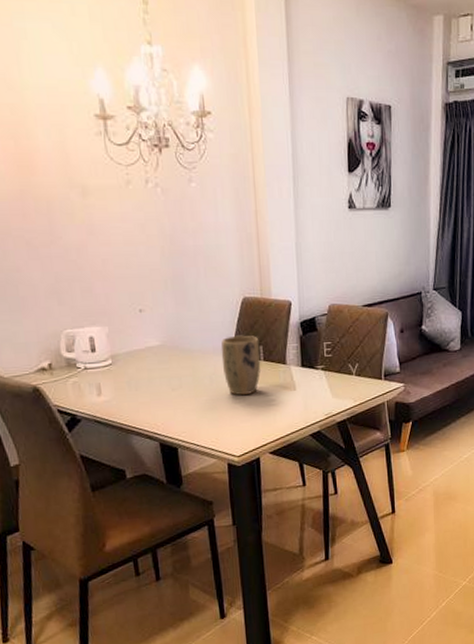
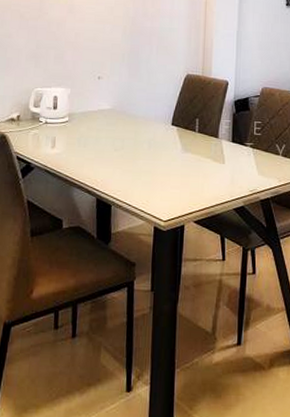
plant pot: present [221,335,261,396] -> none [161,107,196,163]

